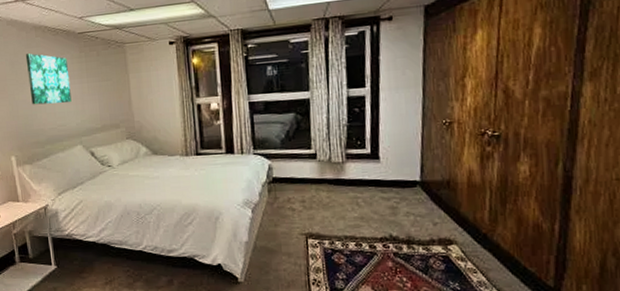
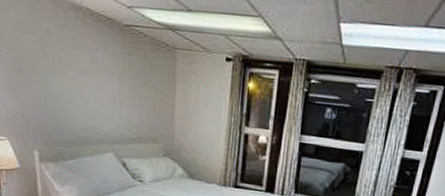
wall art: present [25,53,72,105] -> none [60,37,109,104]

